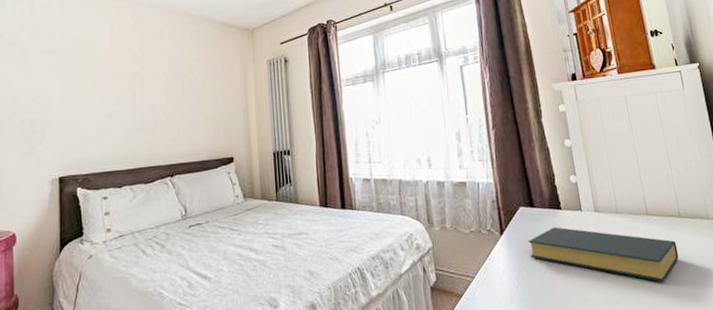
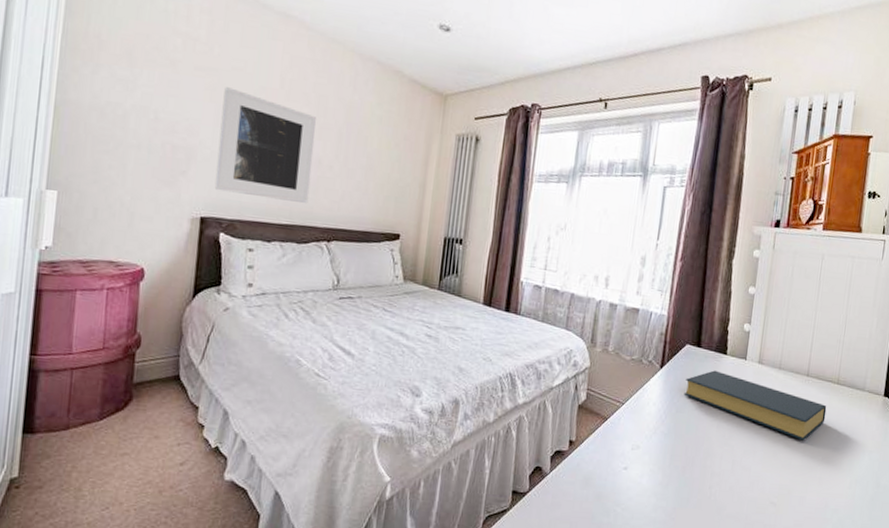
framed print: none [67,62,149,151] -> present [214,87,316,204]

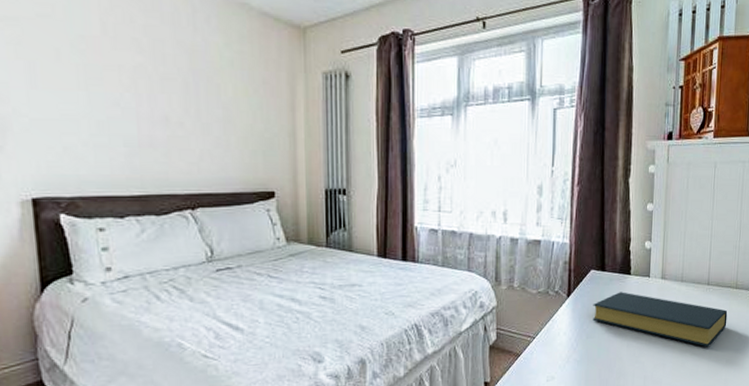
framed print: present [214,87,316,204] -> none [31,39,161,170]

